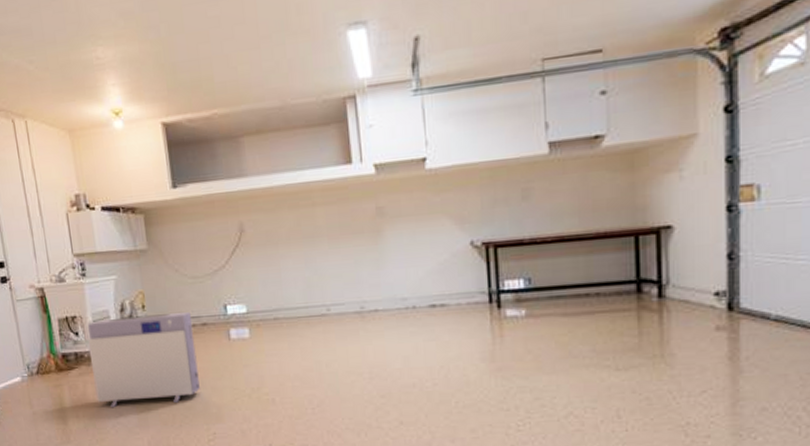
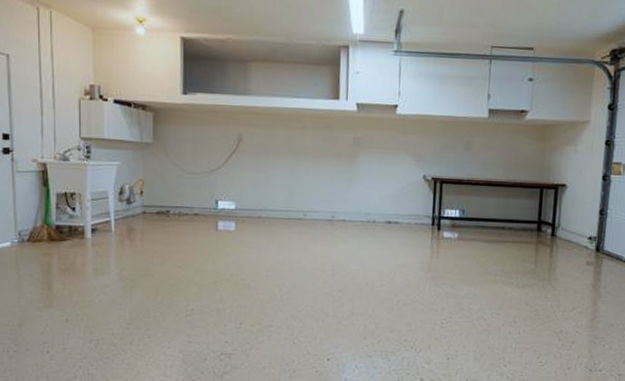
air purifier: present [87,312,200,407] -> none [83,199,186,280]

